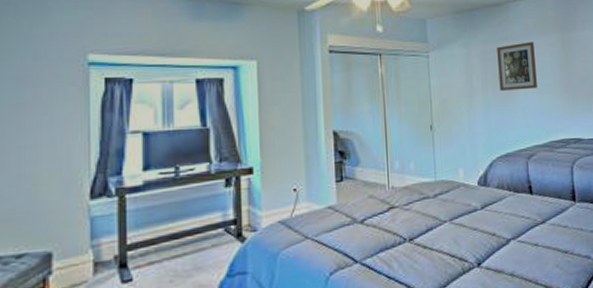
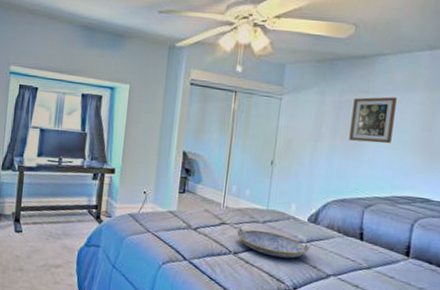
serving tray: none [407,206,486,234] -> present [236,227,311,259]

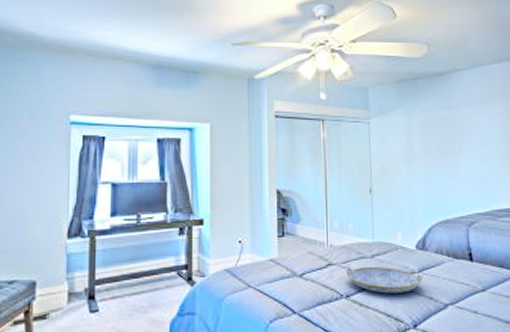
wall art: present [349,97,397,144] -> none [439,110,480,158]

